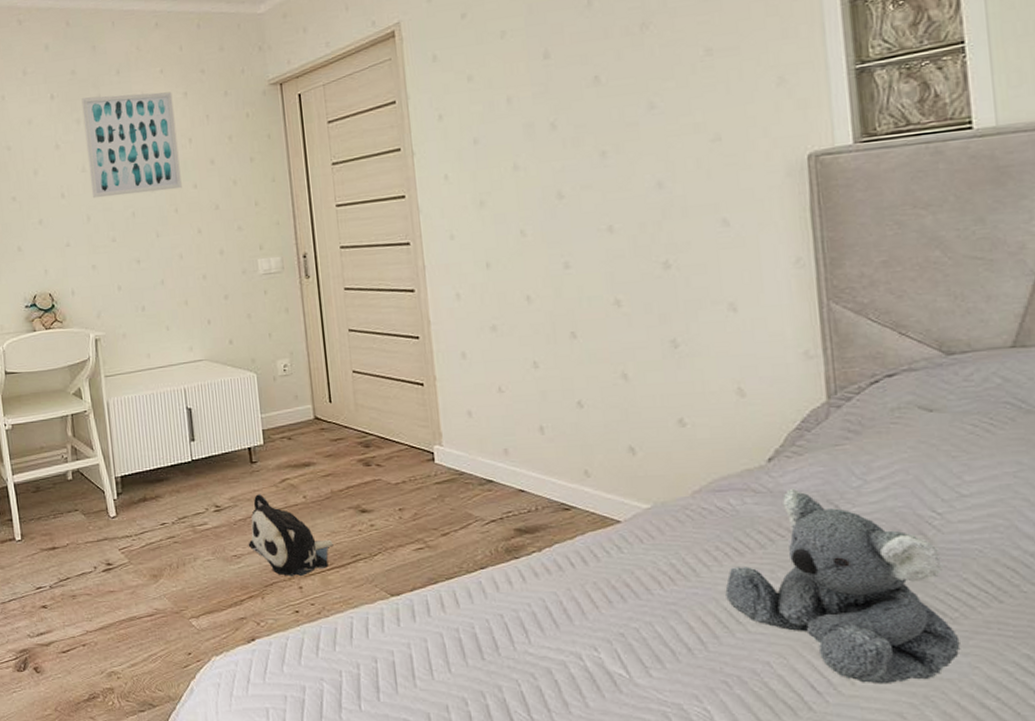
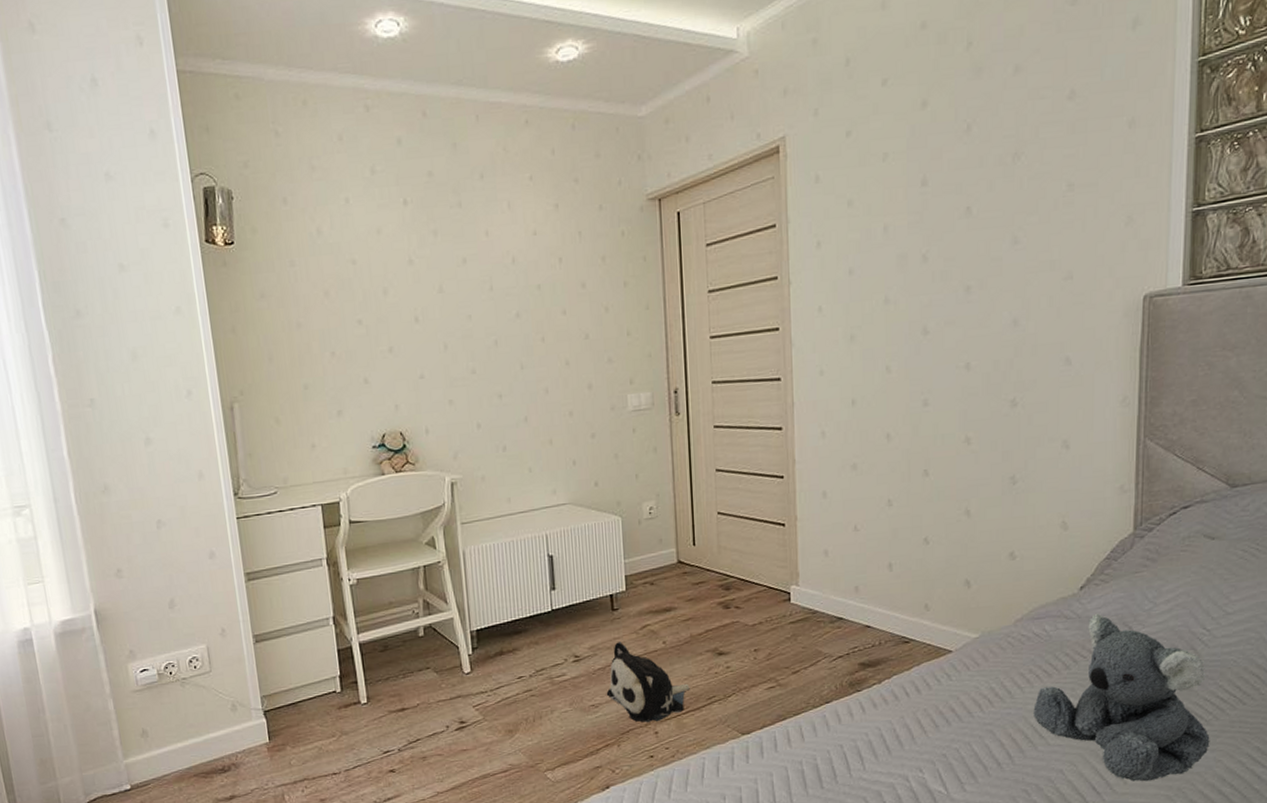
wall art: present [81,92,182,199] -> none [439,202,550,324]

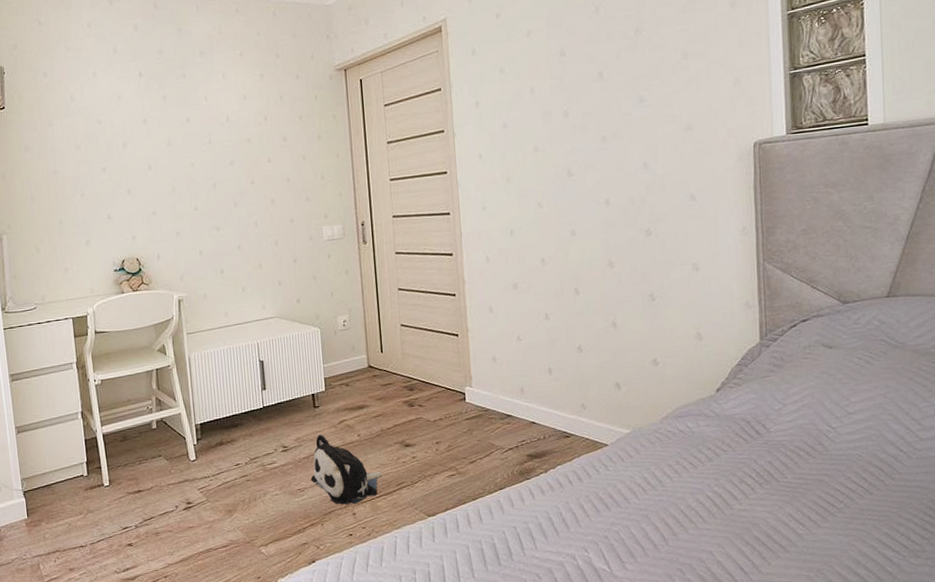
koala plush: present [1033,613,1210,782] -> none [682,412,843,563]

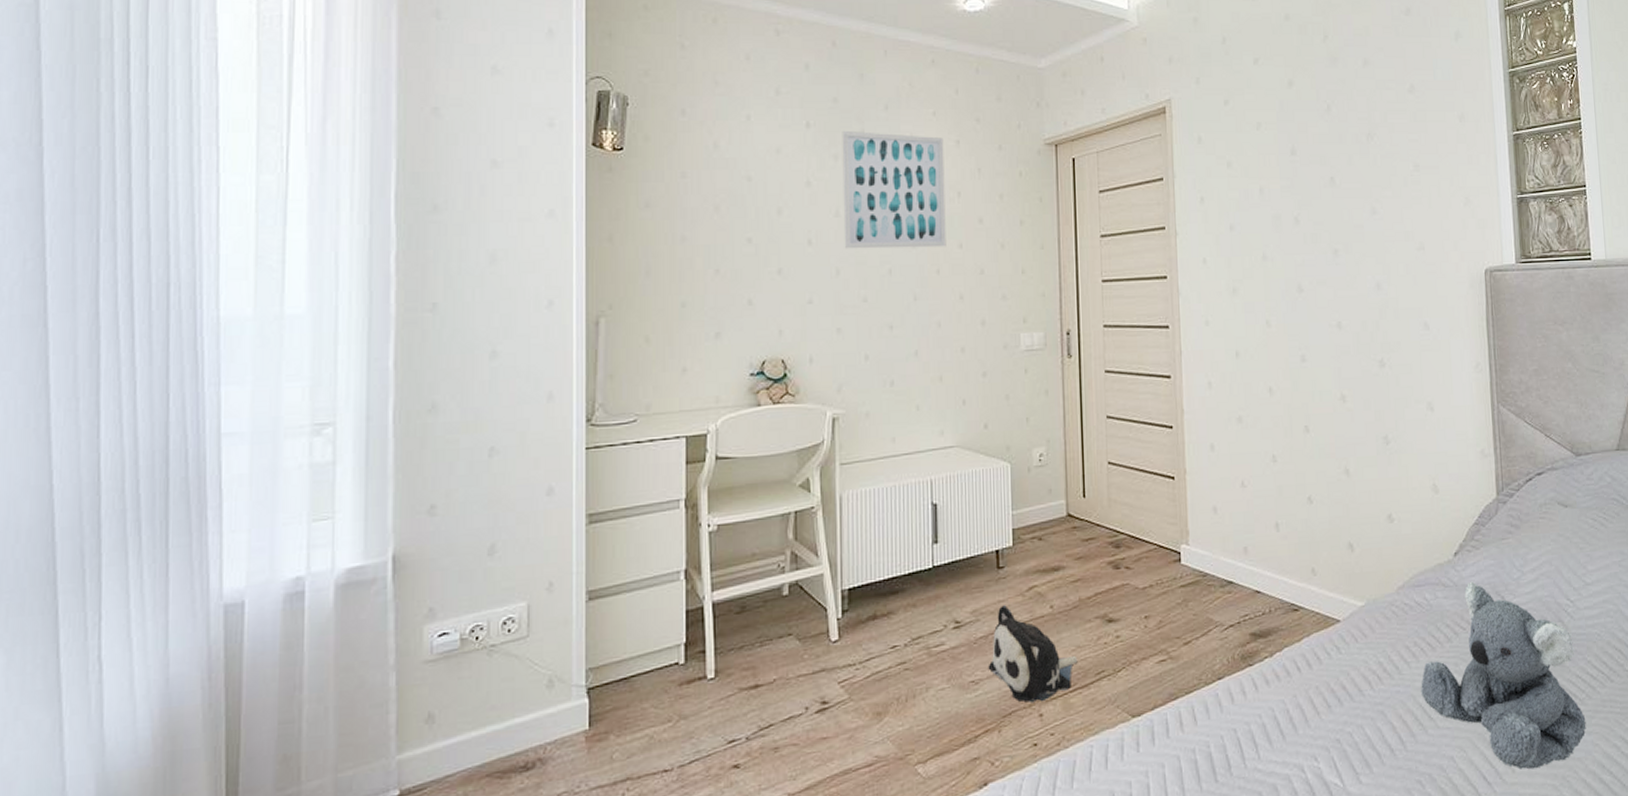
wall art: none [167,73,258,171] -> present [842,130,946,249]
koala plush: none [682,412,843,563] -> present [1421,581,1586,770]

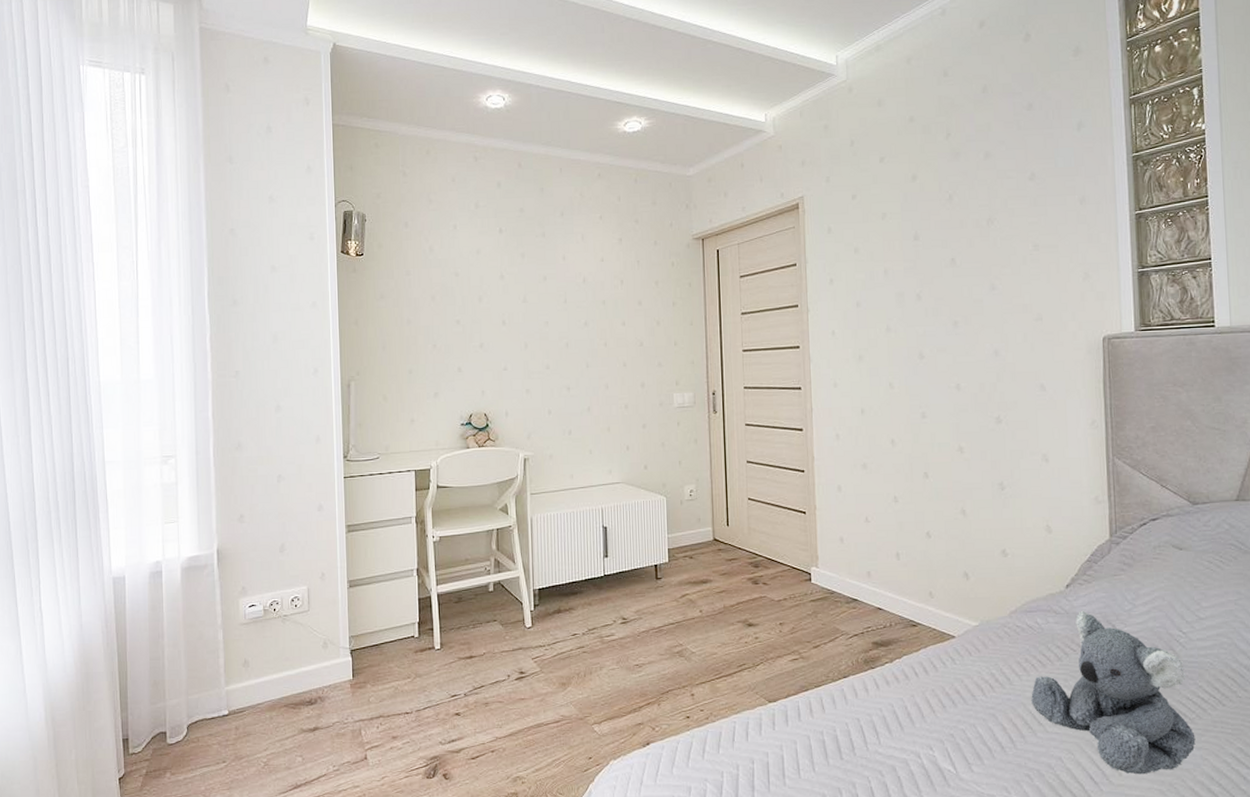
wall art: present [842,130,946,249] -> none [527,234,612,328]
plush toy: present [988,605,1078,703] -> none [649,608,723,685]

